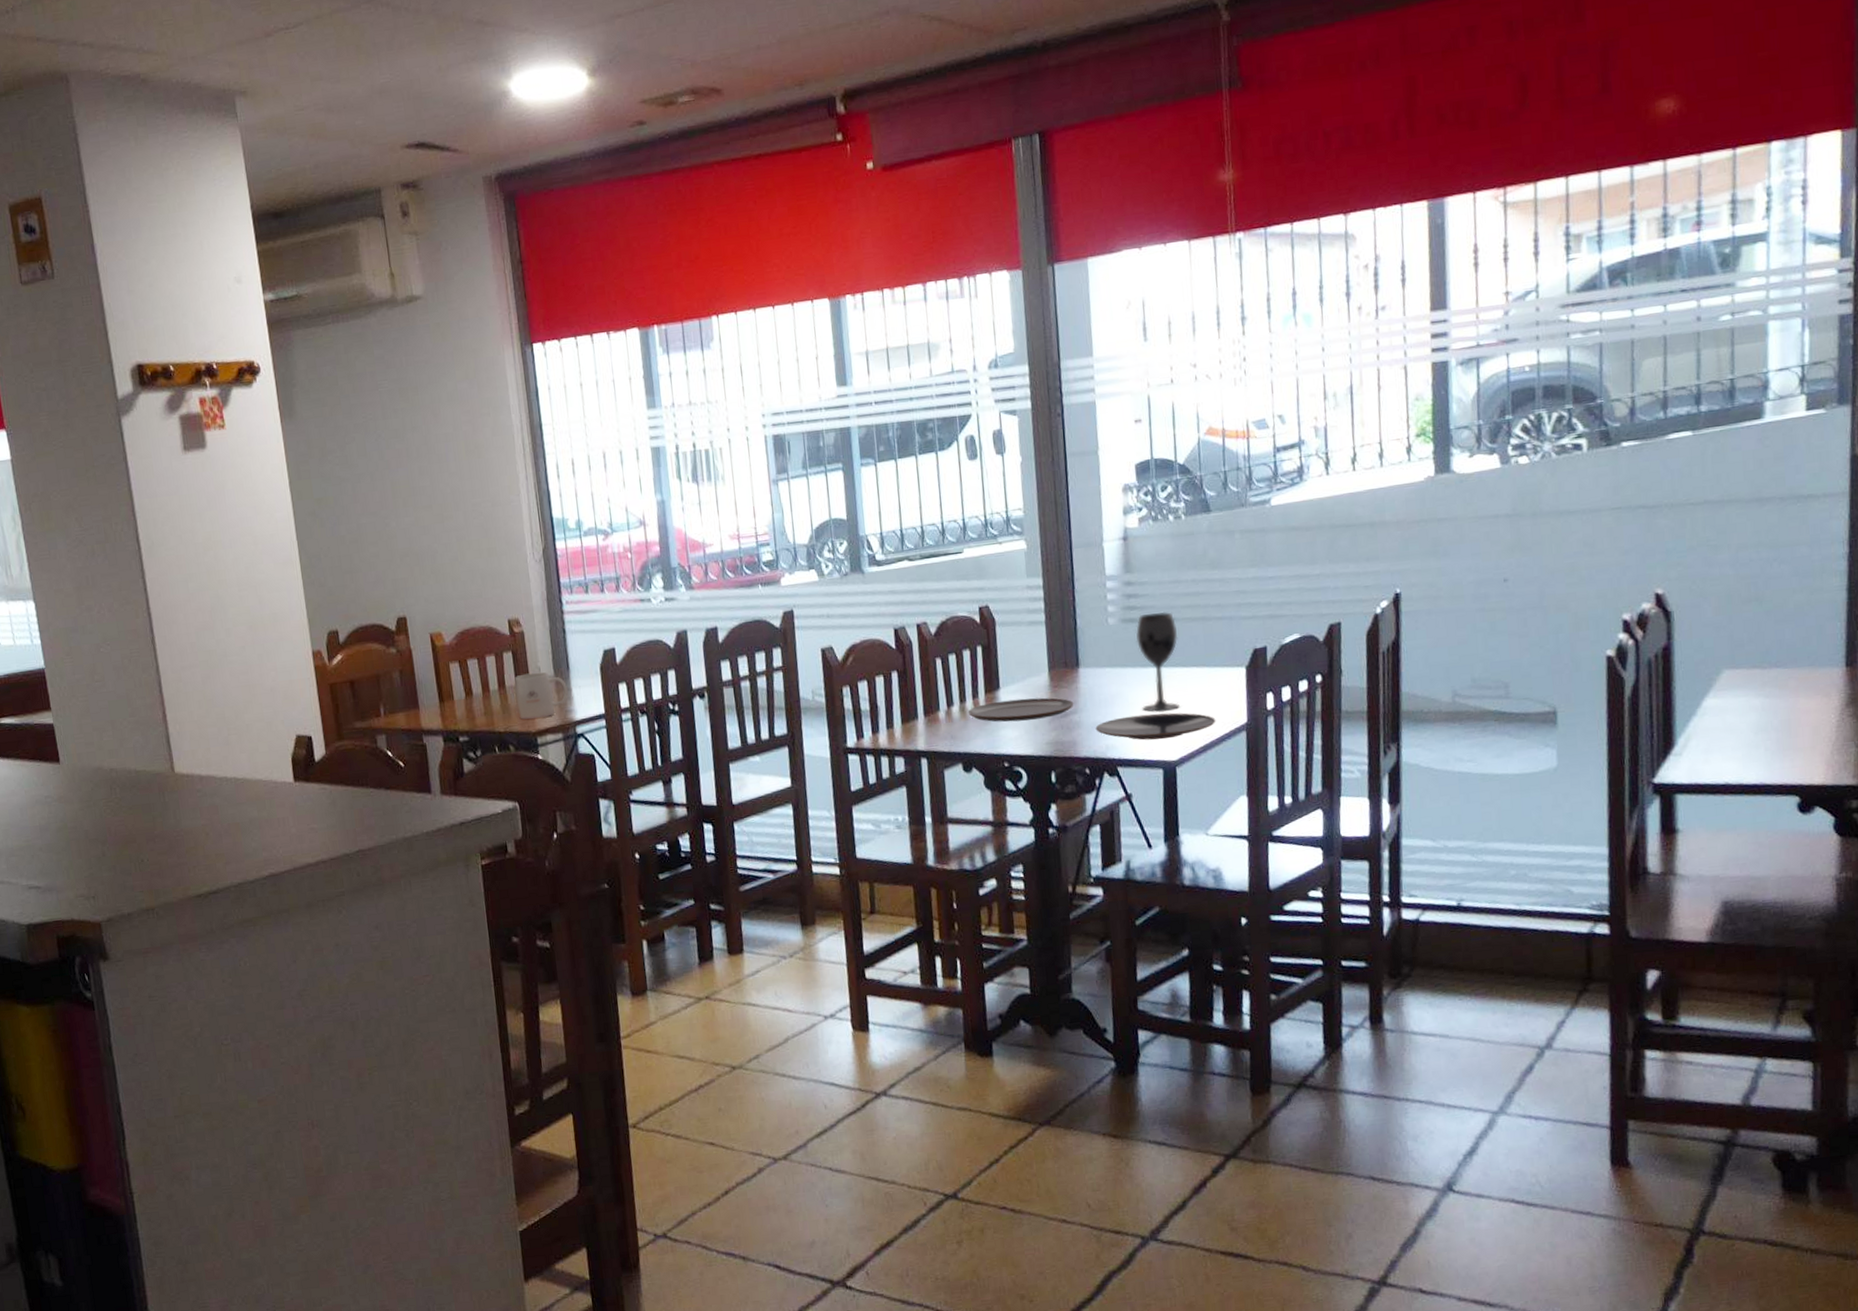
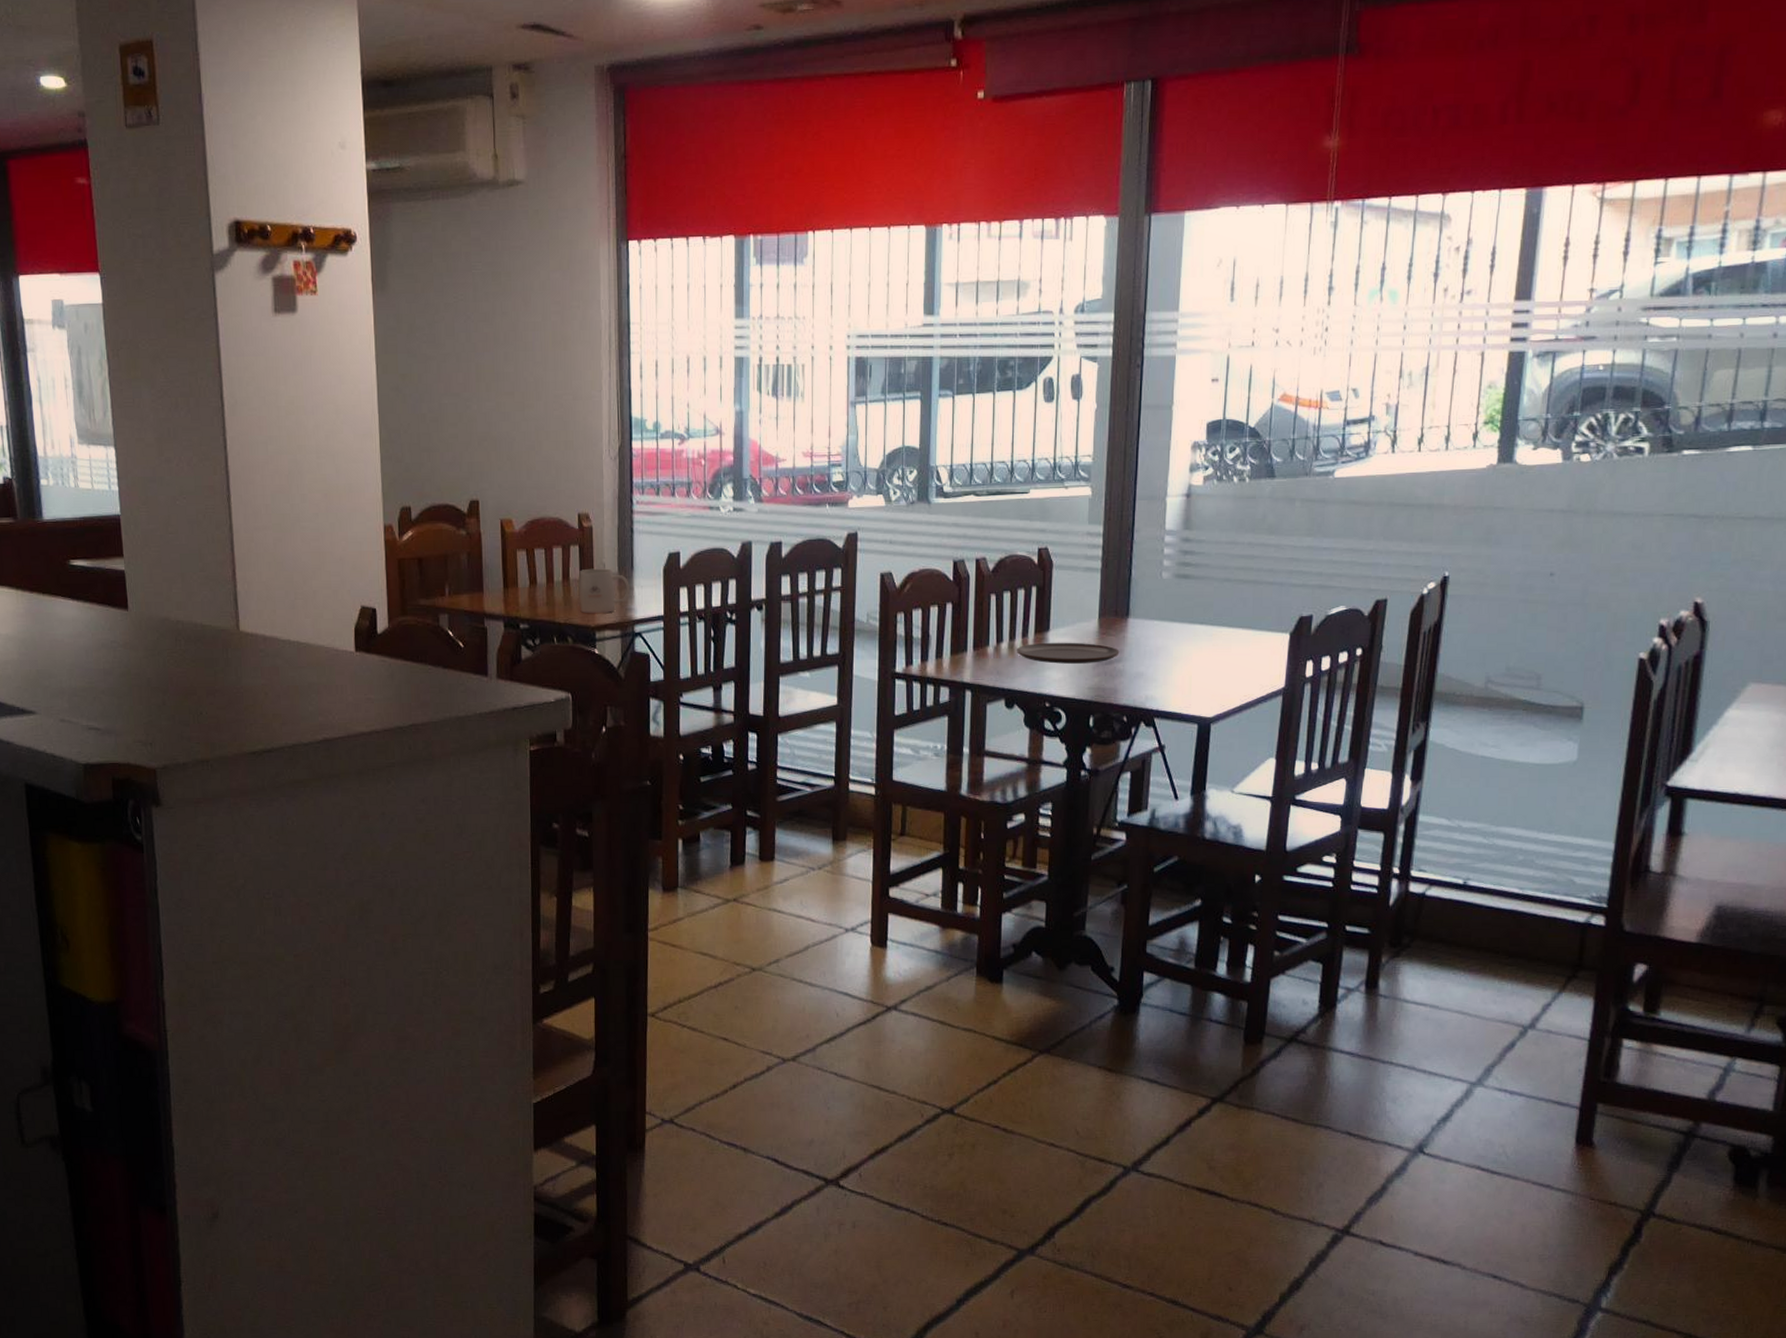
plate: present [1095,712,1216,740] -> none [1137,669,1255,696]
wine glass: present [1135,611,1180,712] -> none [1185,571,1228,668]

